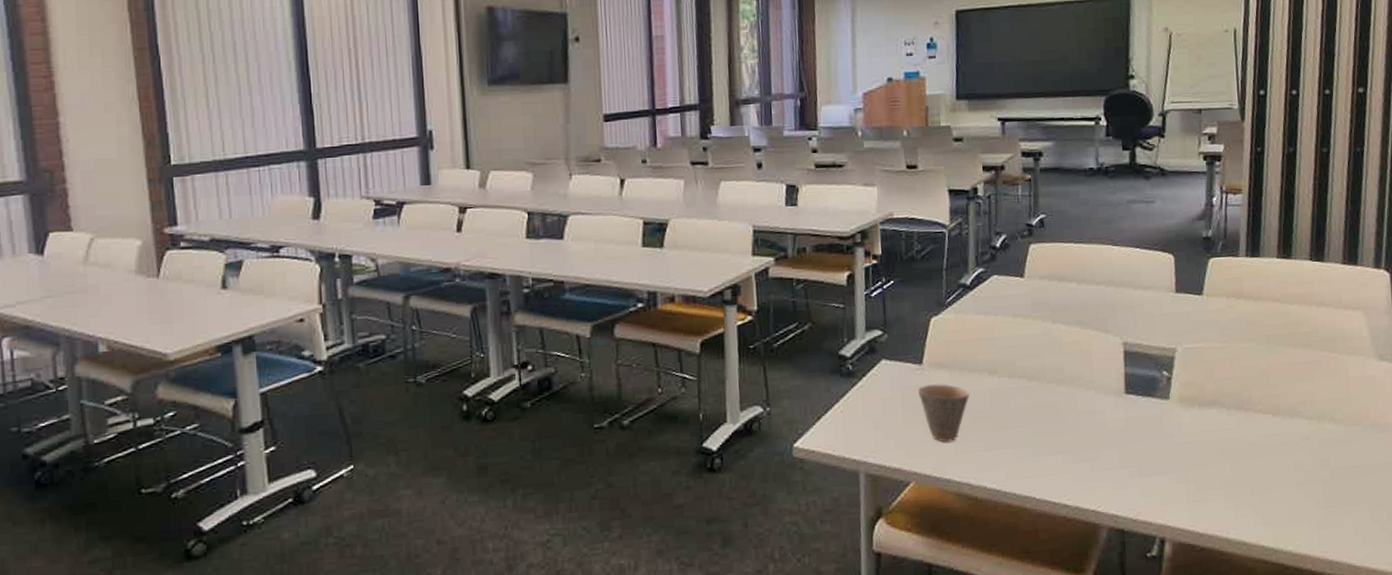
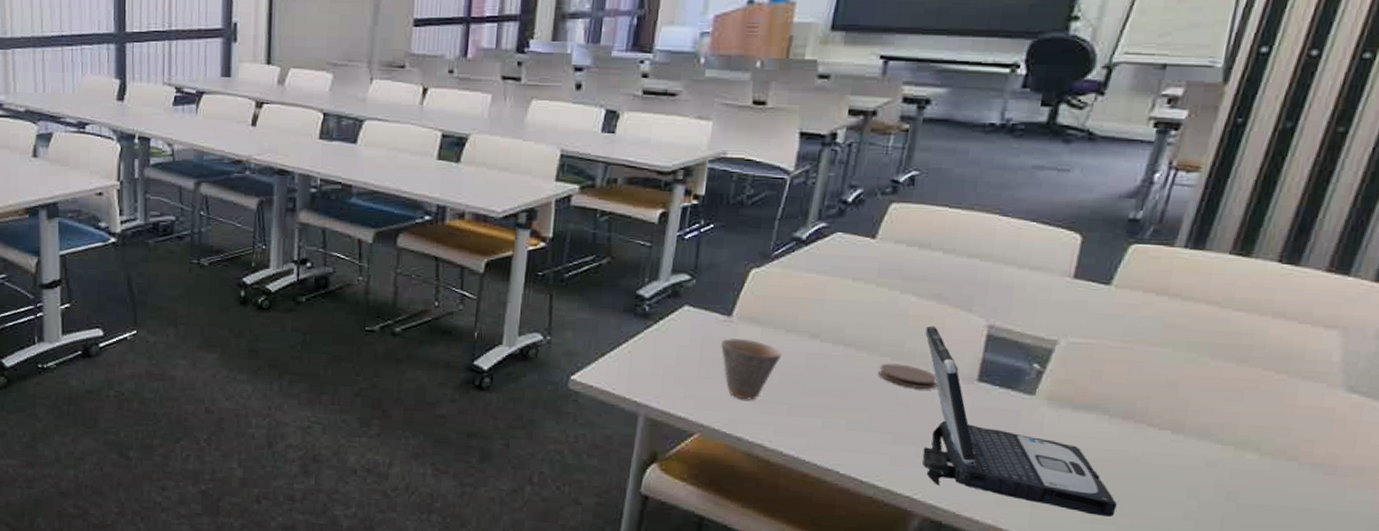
coaster: none [1048,387,1097,408] -> present [878,363,938,390]
laptop: none [1077,349,1249,500] -> present [922,325,1117,517]

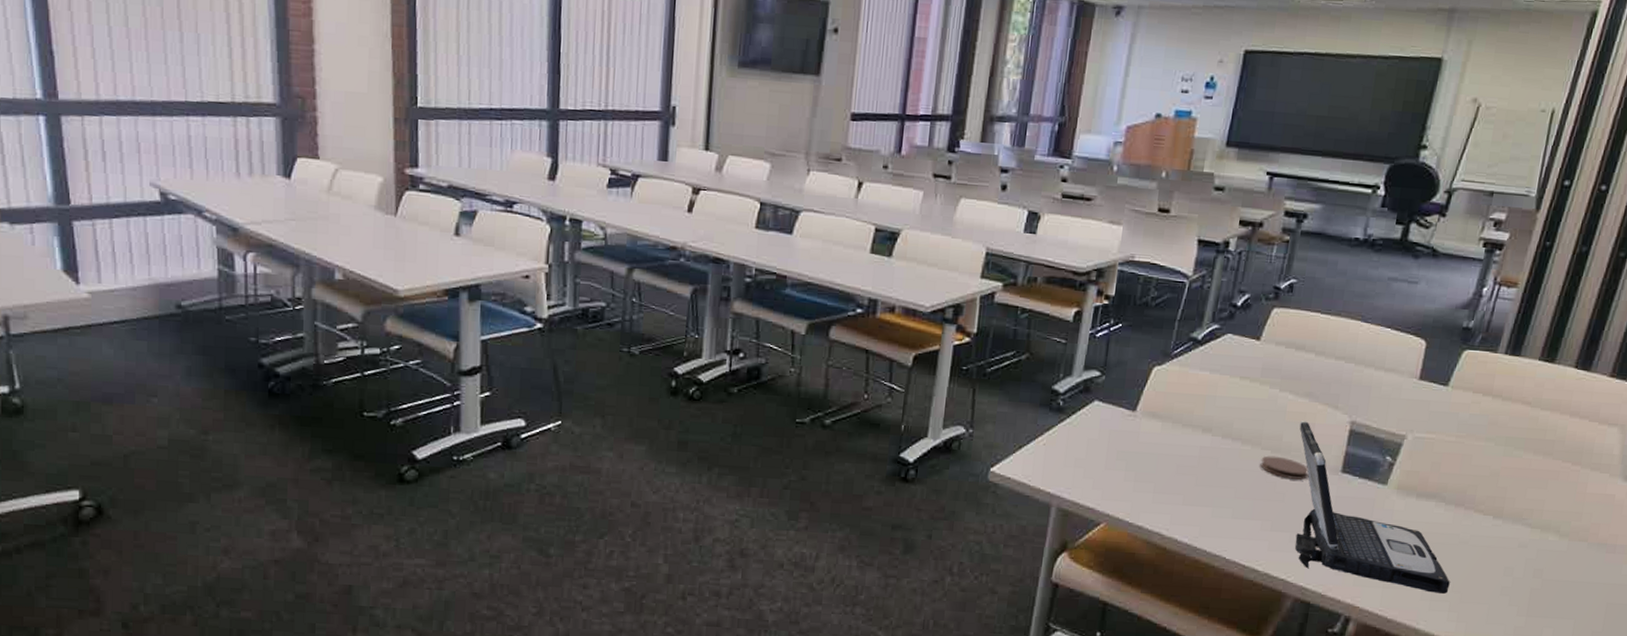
cup: present [721,338,783,400] -> none [1126,432,1179,491]

